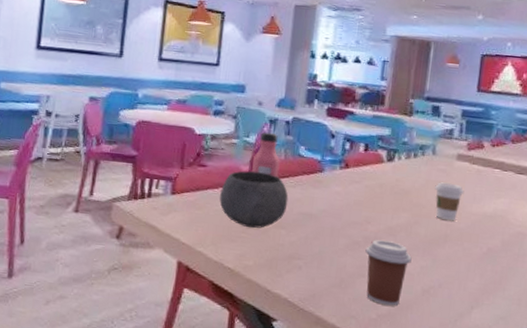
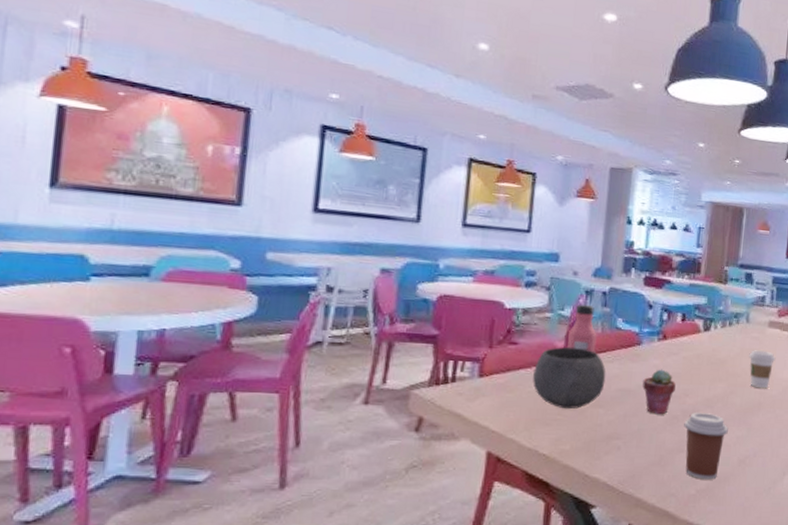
potted succulent: none [324,196,358,240] -> present [642,369,676,415]

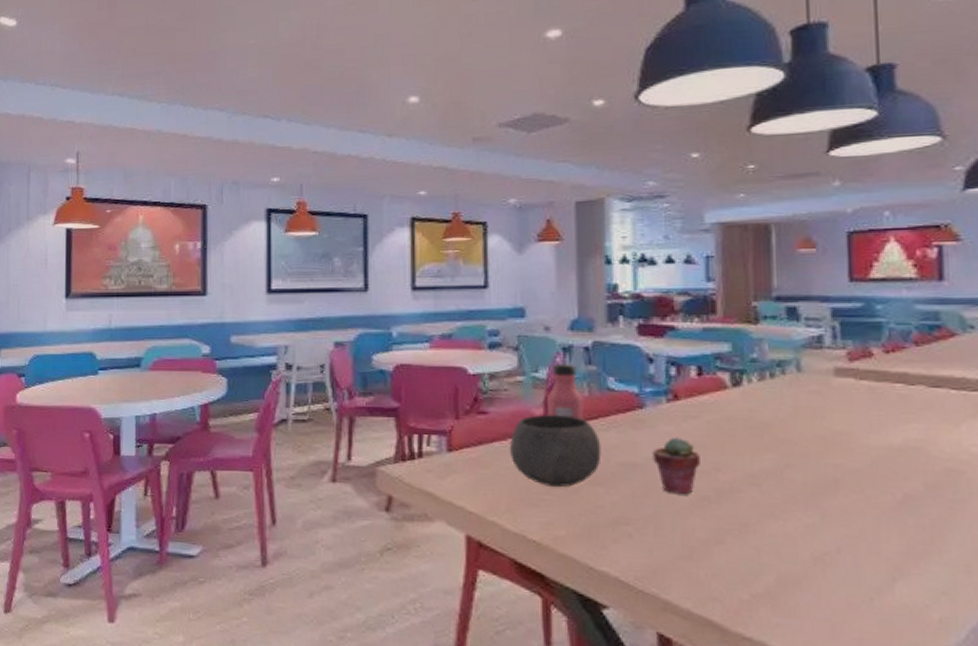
coffee cup: present [684,413,728,480] -> none [719,492,790,582]
coffee cup: present [749,350,776,389] -> none [808,408,854,460]

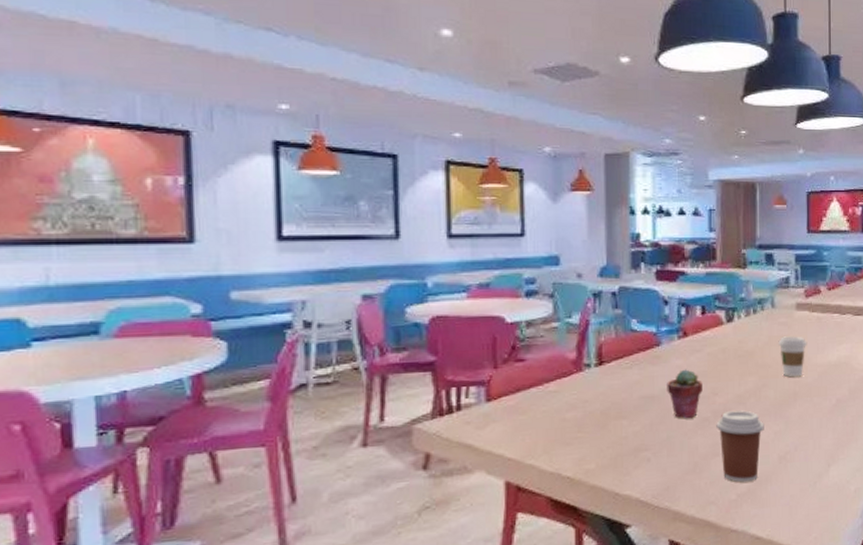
bowl: present [510,415,602,488] -> none [546,357,626,426]
water bottle: present [546,363,585,420] -> none [578,308,612,361]
coffee cup: none [719,492,790,582] -> present [716,410,764,483]
coffee cup: none [808,408,854,460] -> present [778,336,808,377]

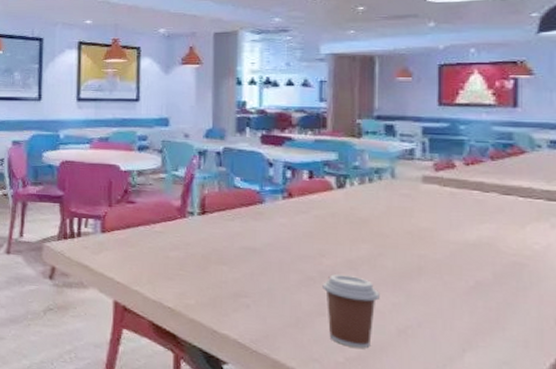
potted succulent: present [667,369,703,419] -> none [269,228,308,275]
coffee cup: present [778,336,808,377] -> none [399,208,437,252]

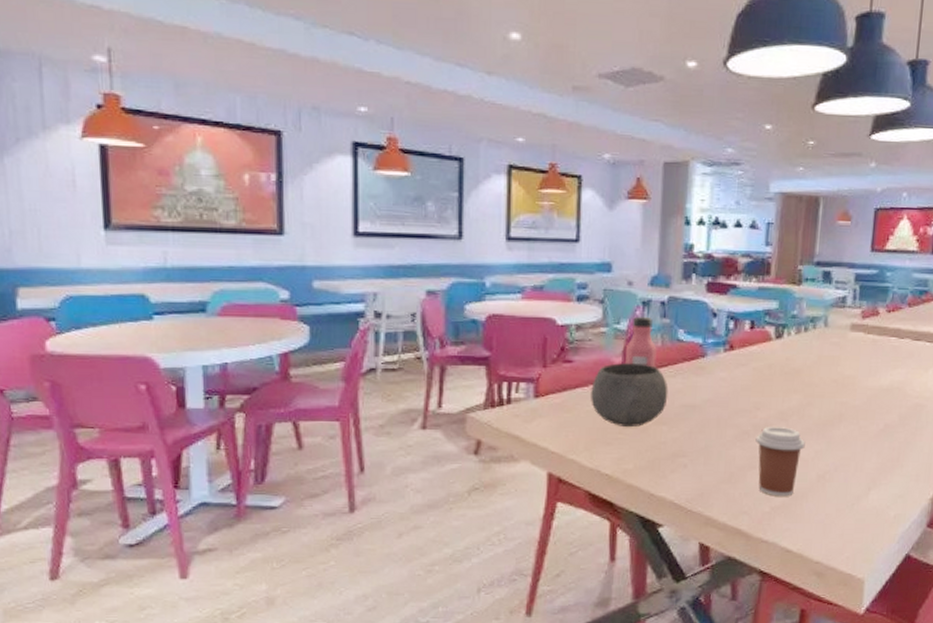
bowl: none [152,205,227,266] -> present [591,363,669,428]
water bottle: none [183,164,215,211] -> present [625,316,658,368]

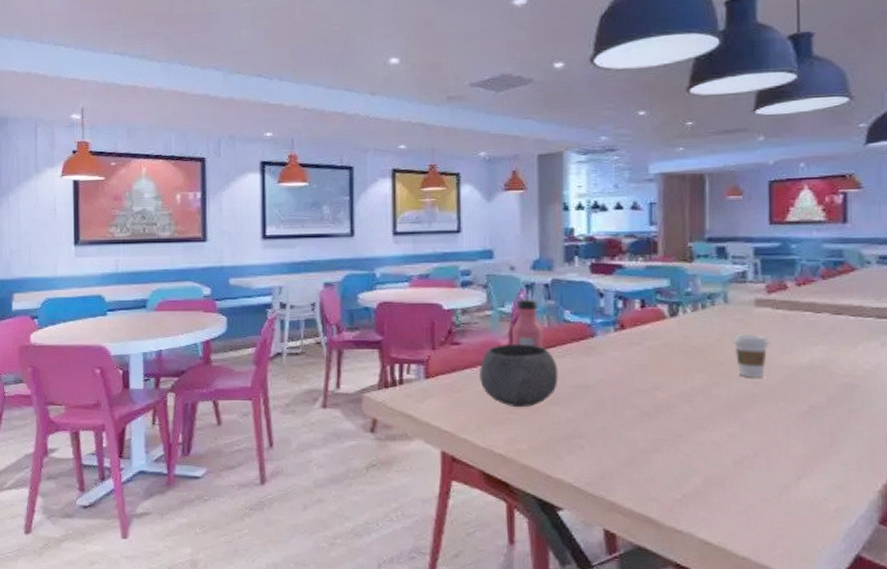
coffee cup: present [755,427,805,497] -> none [657,408,715,483]
coffee cup: none [828,357,859,399] -> present [732,334,770,378]

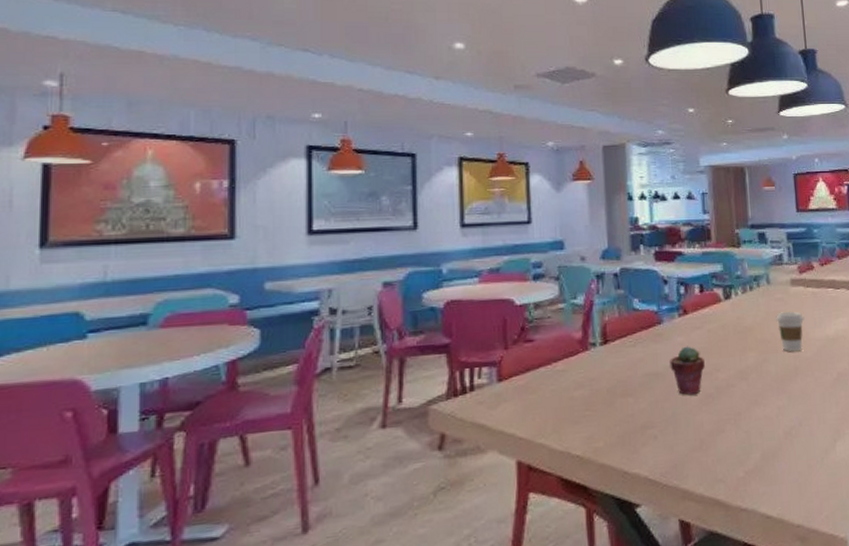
bowl: present [480,344,559,408] -> none [554,336,631,404]
water bottle: present [511,299,545,349] -> none [584,289,616,339]
potted succulent: none [602,361,642,411] -> present [670,346,705,396]

